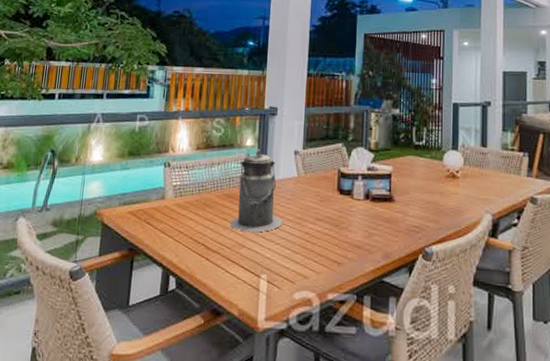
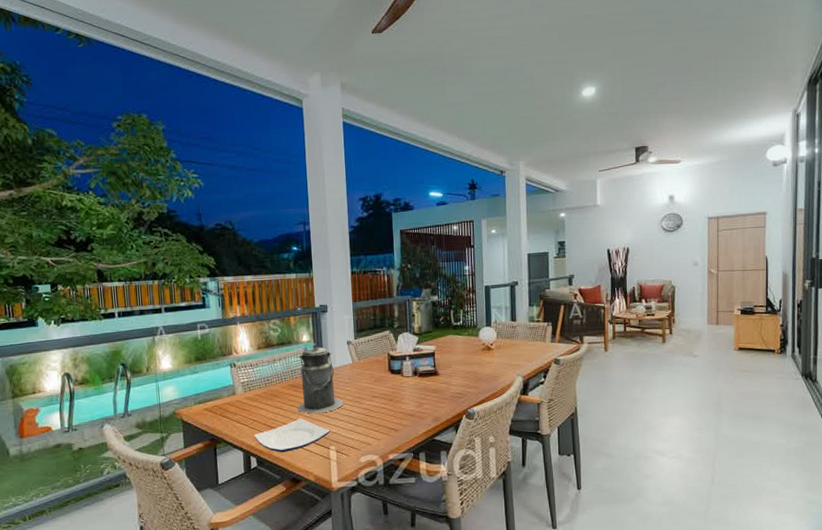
plate: none [177,236,264,276] -> present [254,419,331,453]

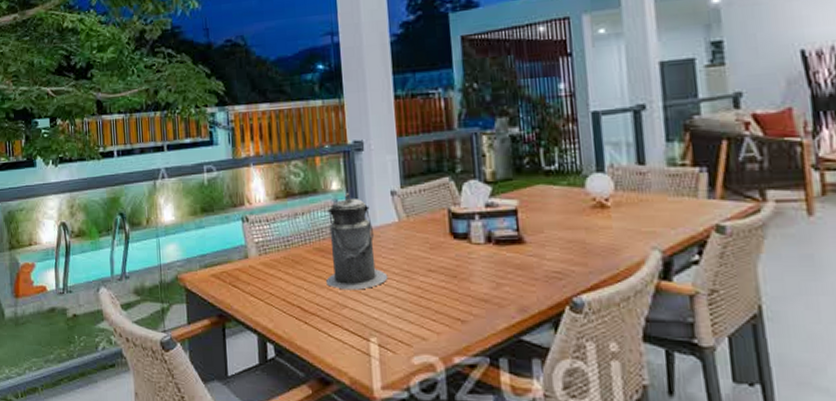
plate: present [254,419,331,453] -> none [271,296,371,342]

